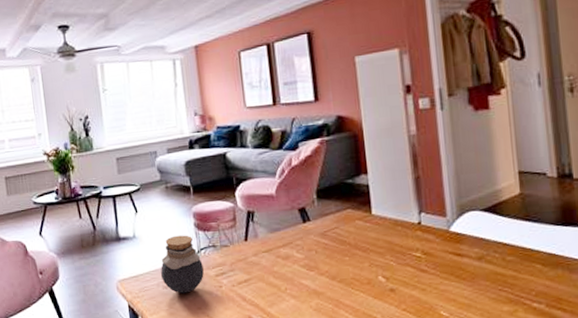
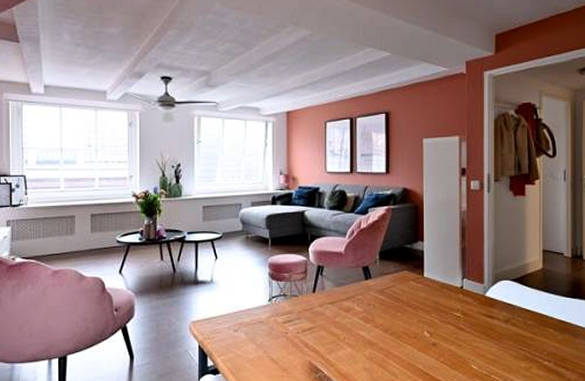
jar: present [161,235,204,294] -> none [233,283,273,337]

